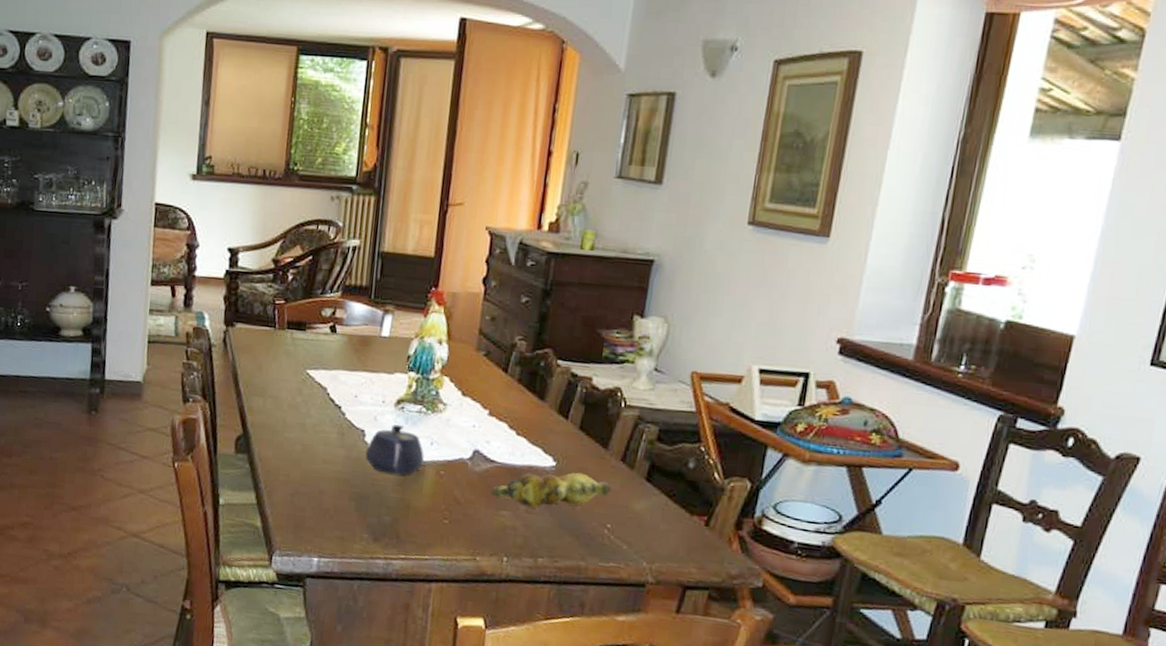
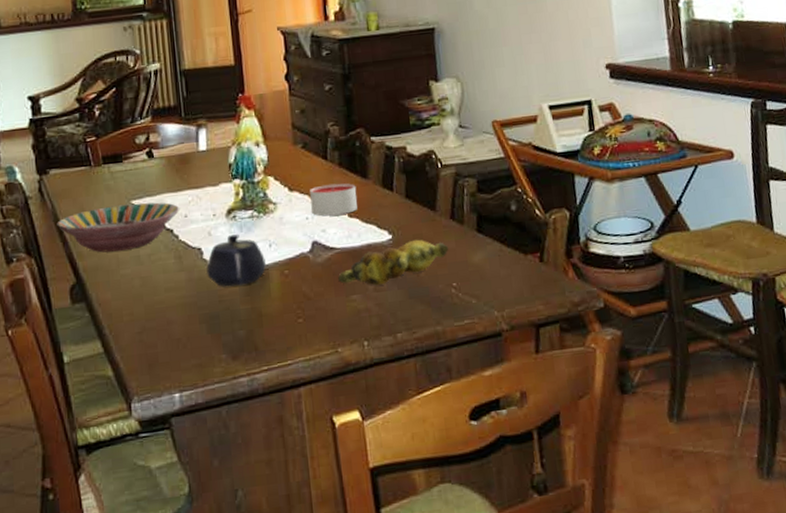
serving bowl: none [234,369,351,416] -> present [57,202,179,253]
candle: none [480,397,531,431] -> present [310,183,357,217]

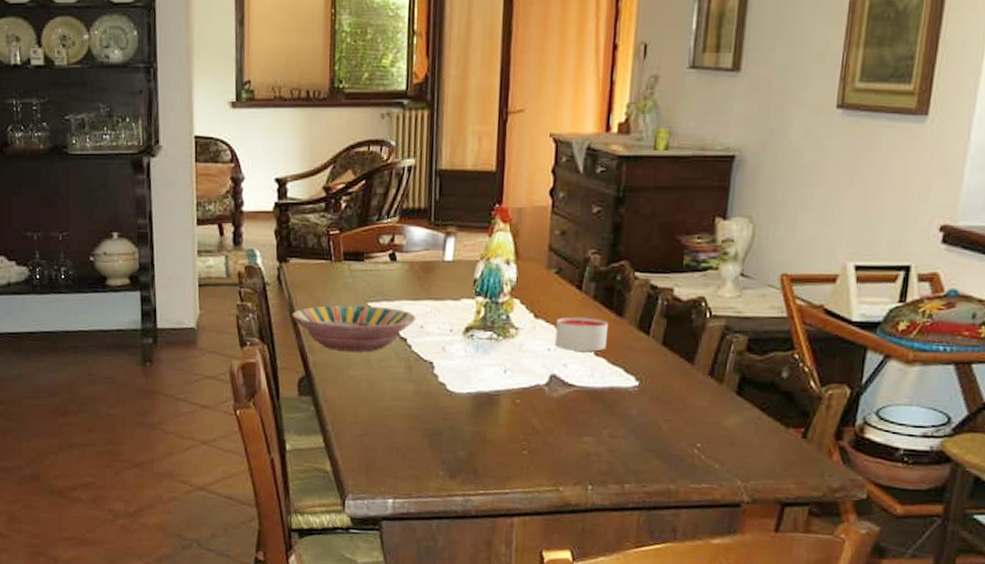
teapot: present [206,234,266,287] -> none [435,354,498,407]
banana bunch: present [337,239,449,286] -> none [571,390,701,432]

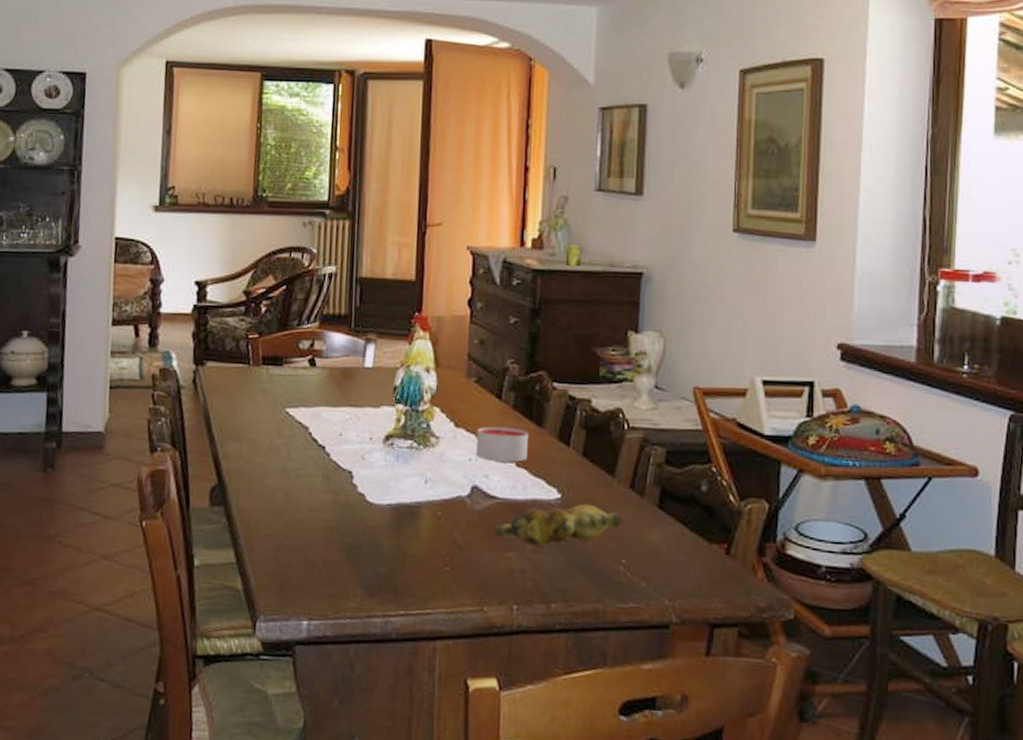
serving bowl: present [292,304,416,352] -> none [206,410,335,460]
banana bunch: none [571,390,701,432] -> present [494,503,624,547]

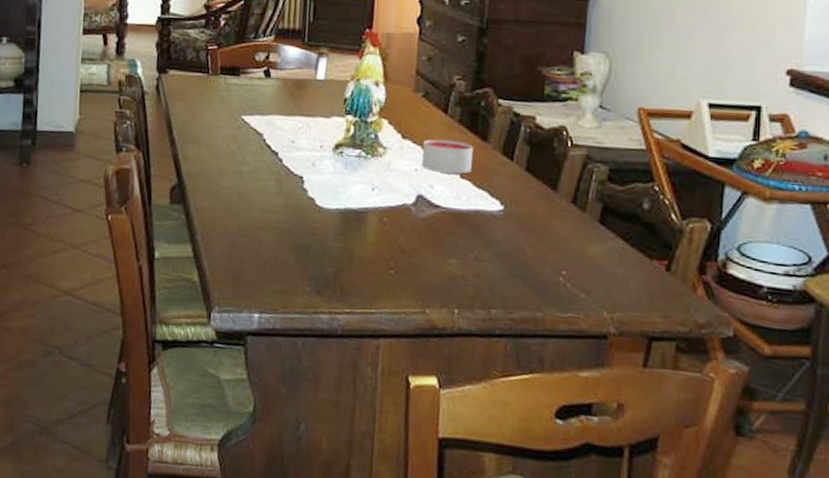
banana bunch: present [494,503,624,547] -> none [437,216,565,256]

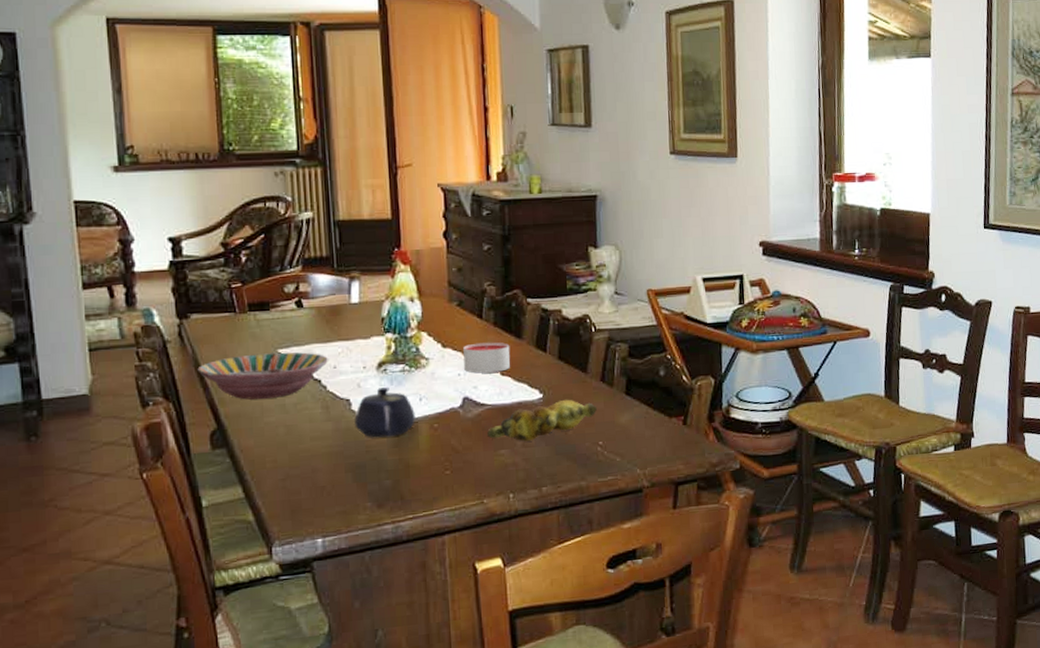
serving bowl: none [168,116,287,164] -> present [197,352,328,400]
teapot: none [304,170,366,223] -> present [354,387,415,438]
banana bunch: none [437,216,565,256] -> present [486,399,598,442]

